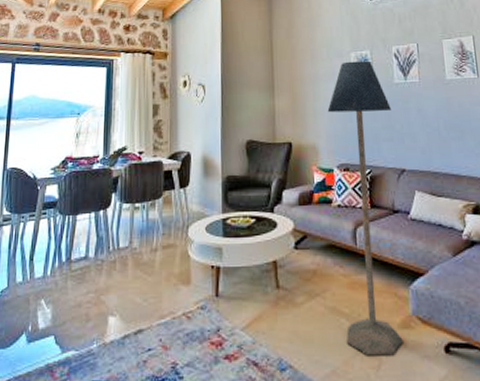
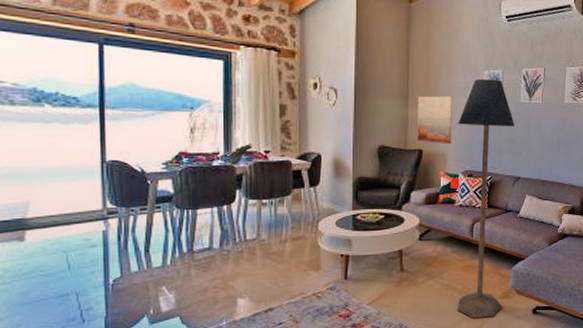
wall art: none [284,83,323,135] -> present [417,96,453,144]

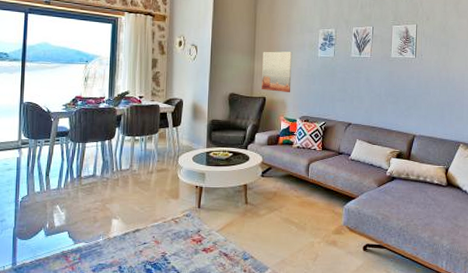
floor lamp: present [458,79,516,318] -> none [294,36,347,251]

